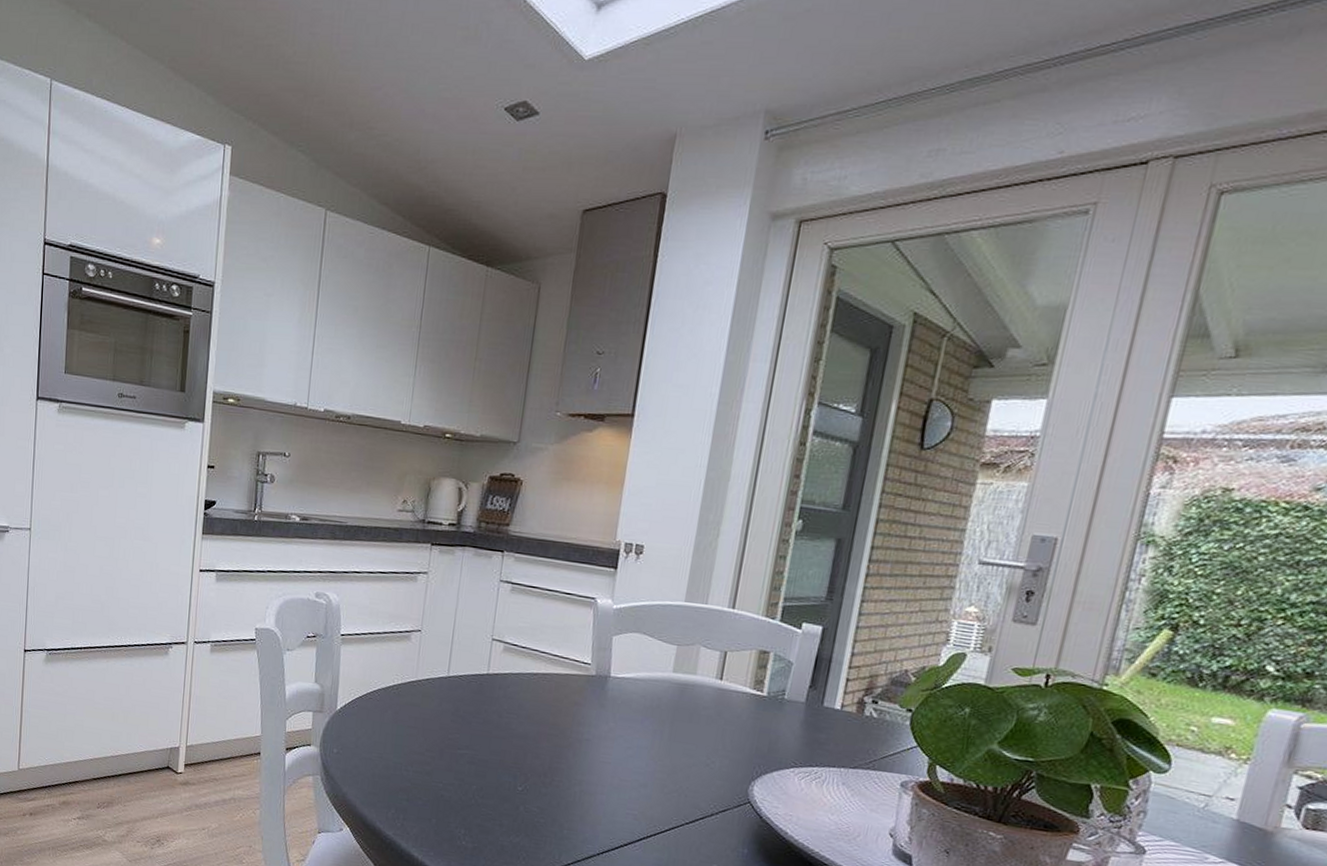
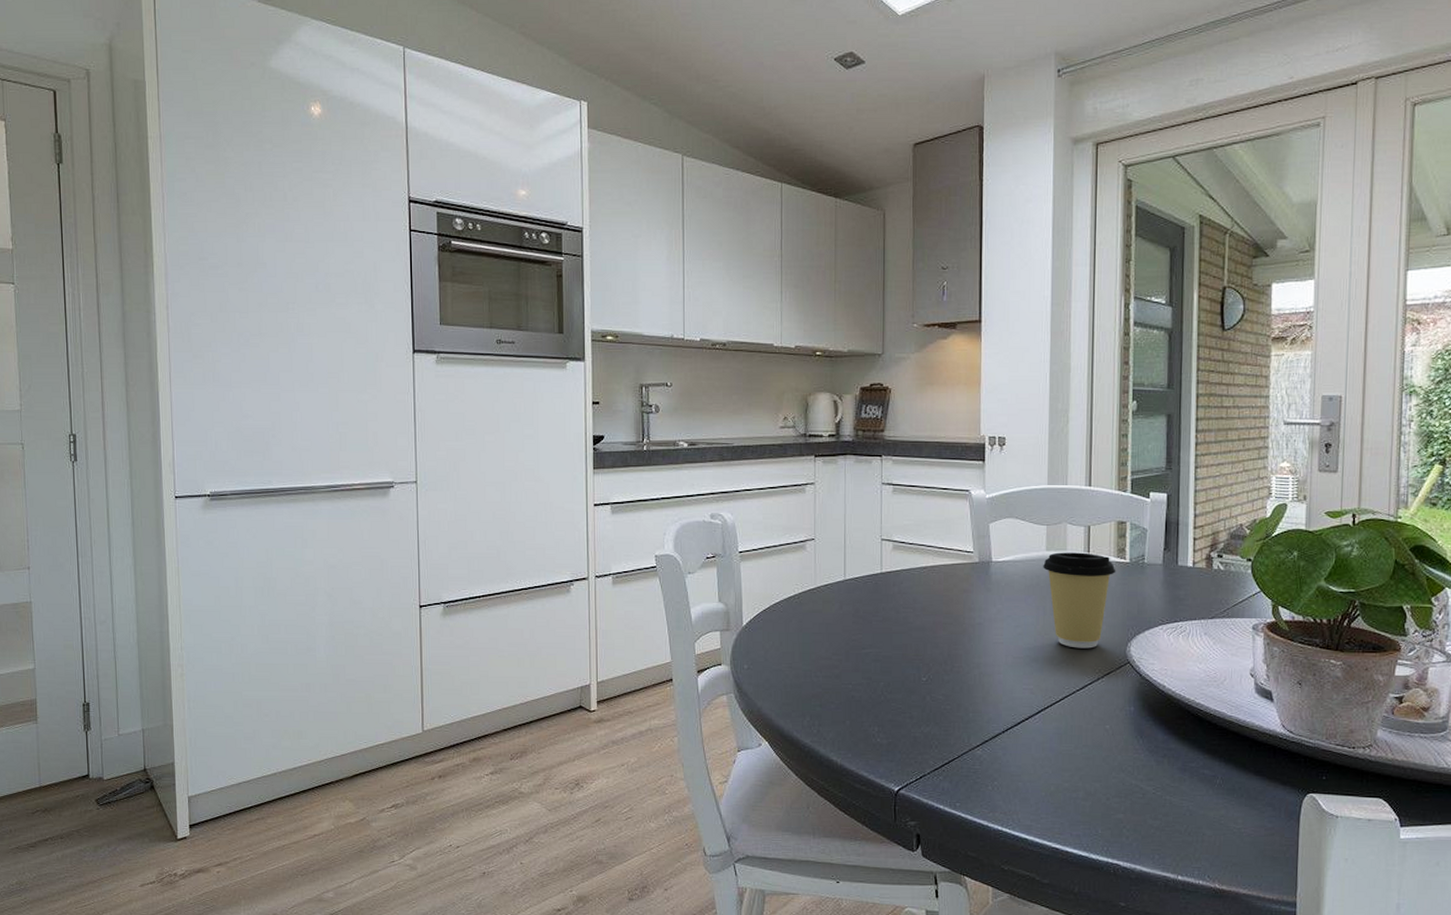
coffee cup: none [667,675,750,782] -> present [1043,552,1116,649]

